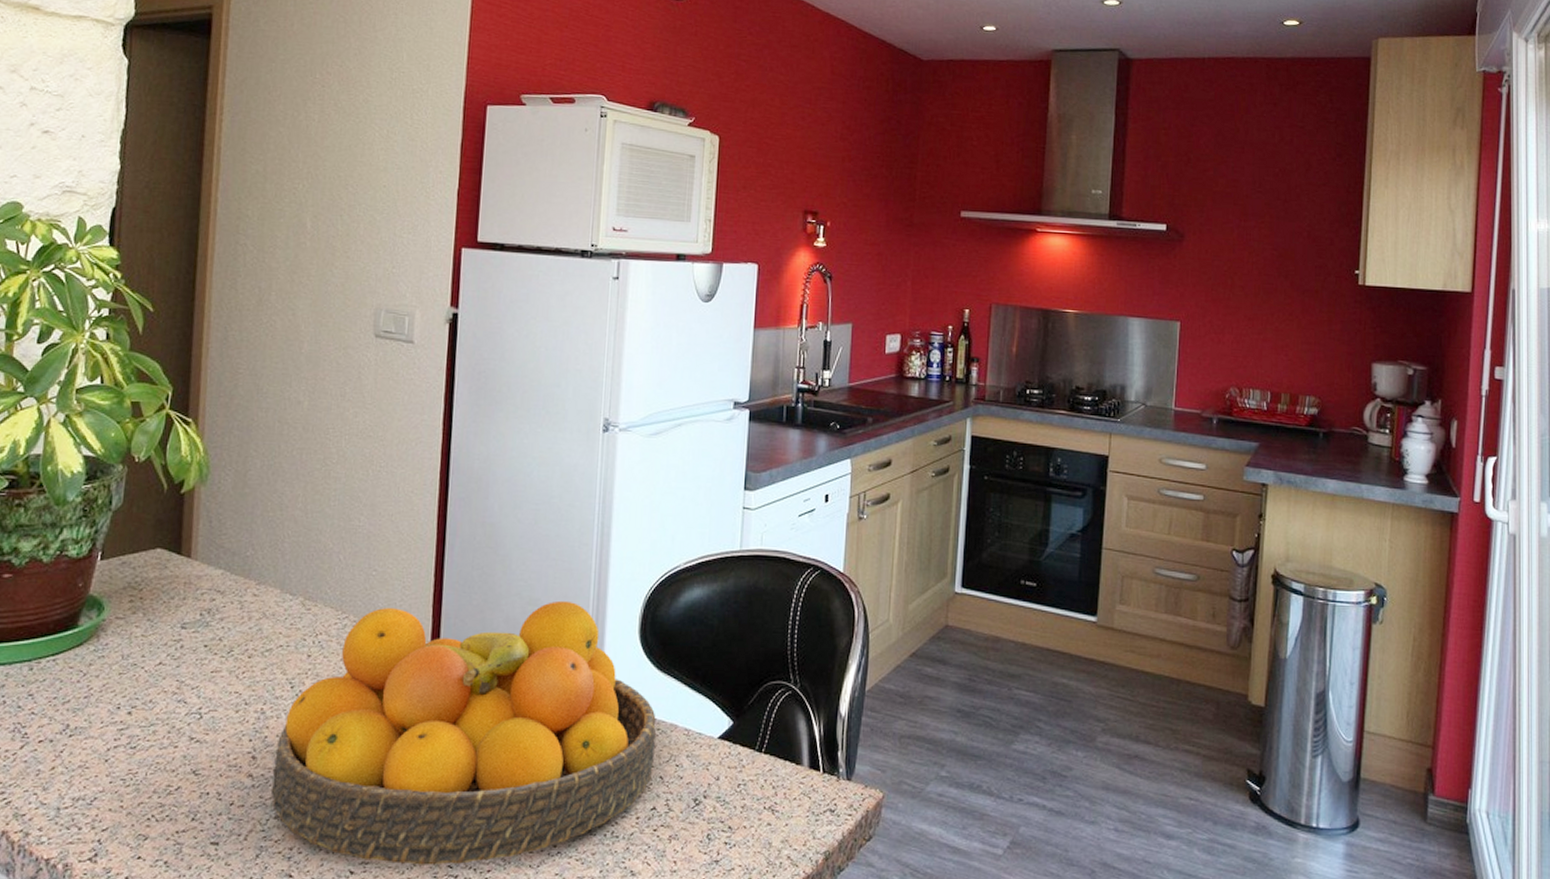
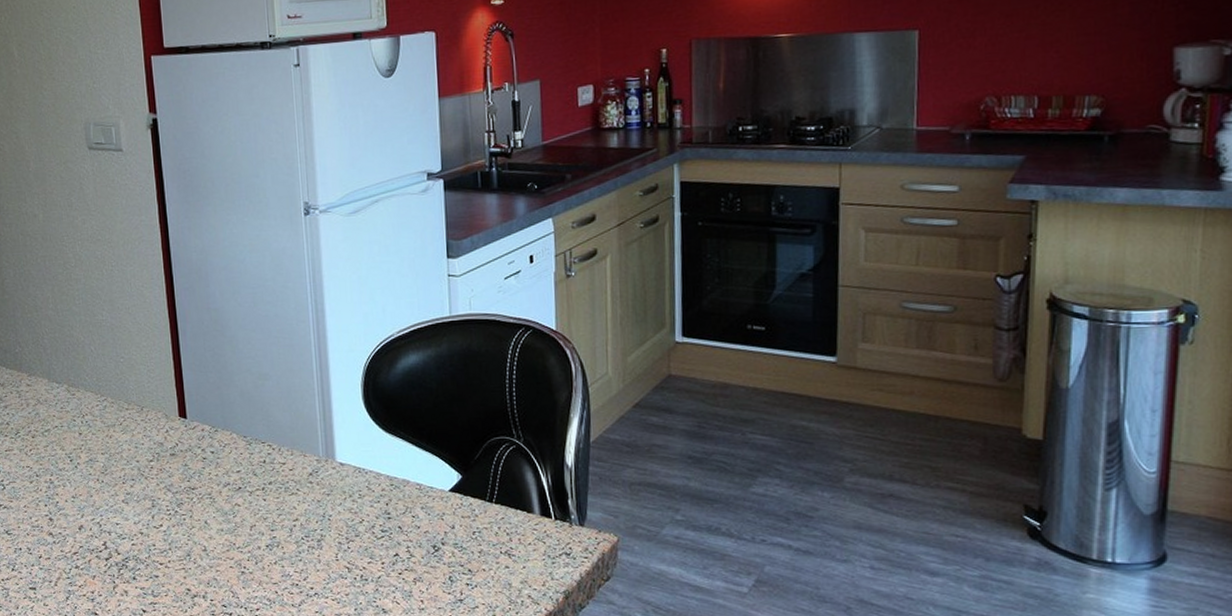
fruit bowl: present [270,600,657,865] -> none [67,373,392,605]

